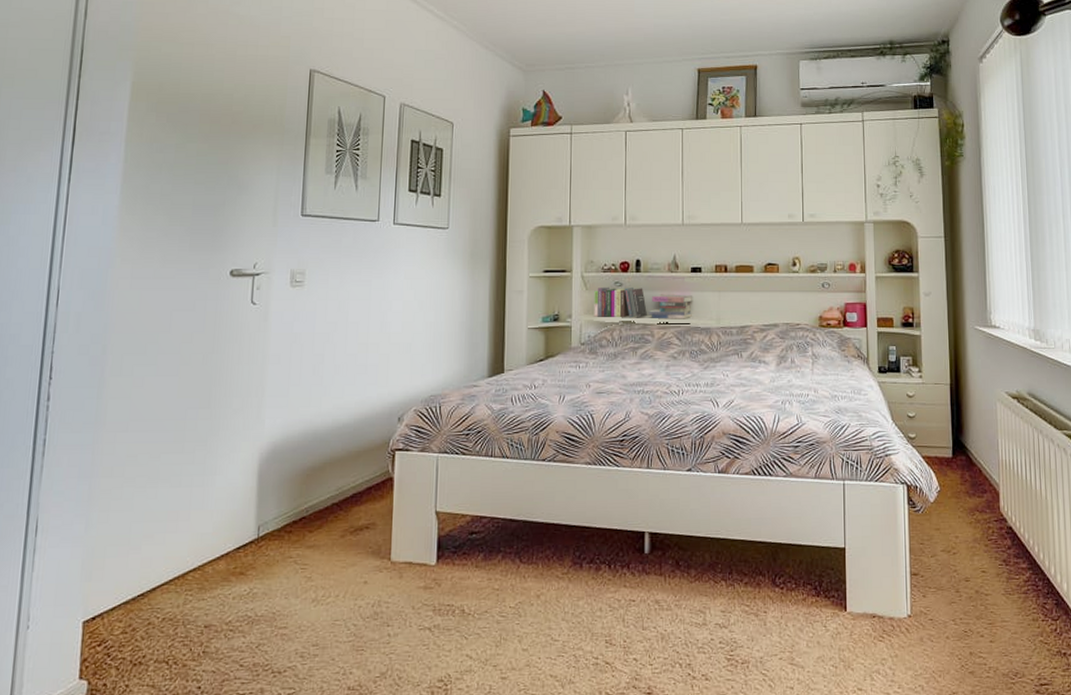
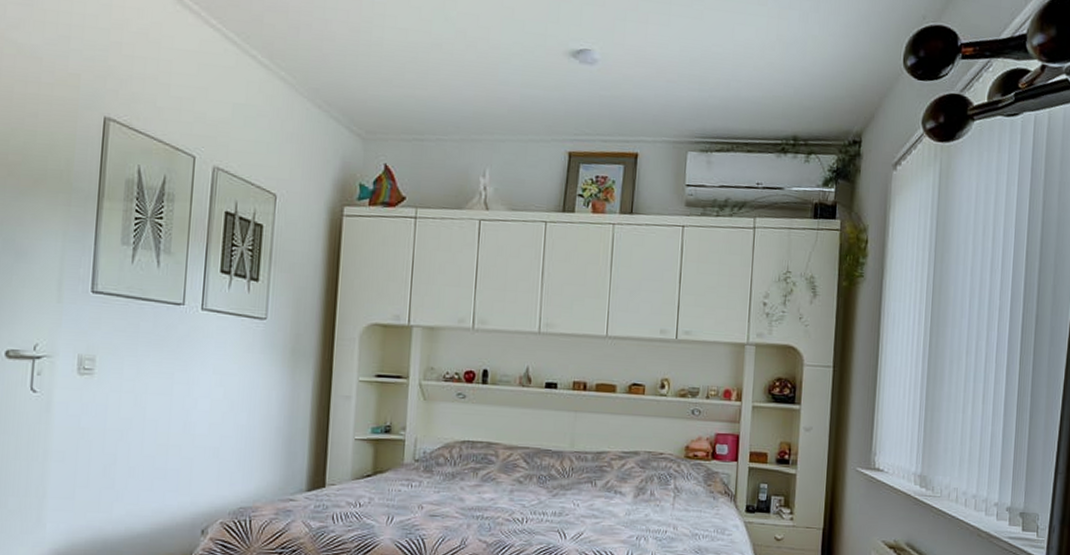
books: present [594,286,647,318] -> none [431,397,492,436]
books: present [648,295,692,319] -> none [493,411,544,440]

